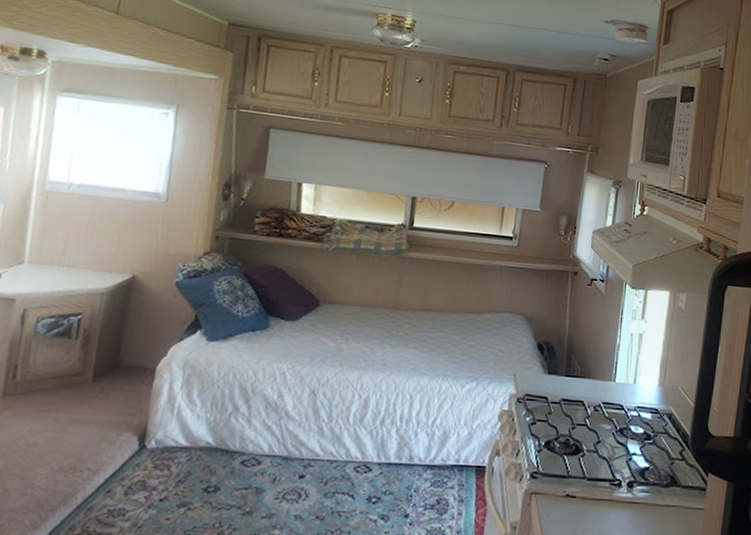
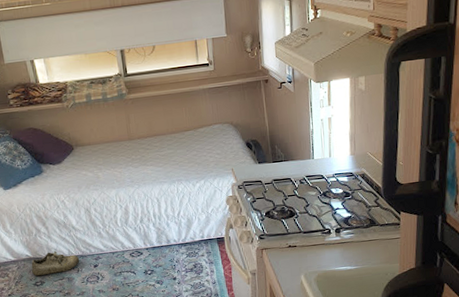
shoe: none [206,443,282,478] -> present [31,251,80,276]

